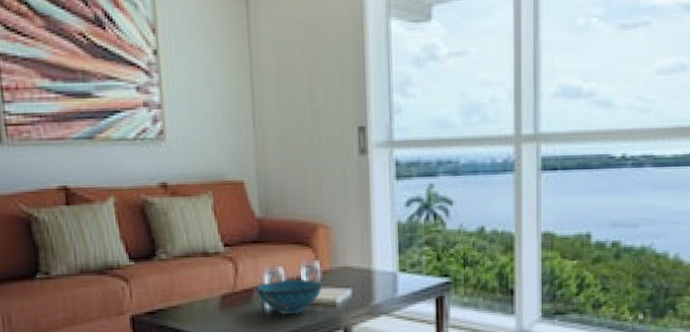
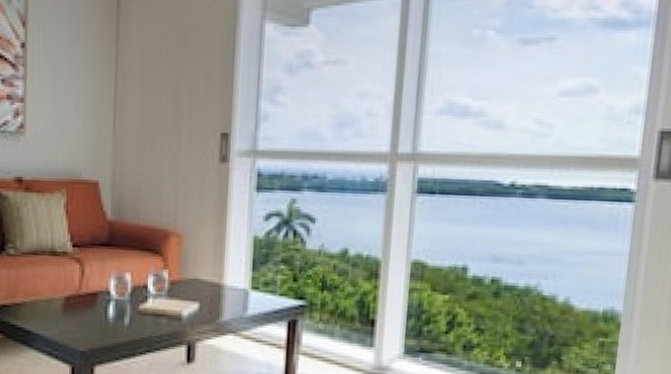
decorative bowl: present [255,279,323,315] -> none [100,286,170,323]

